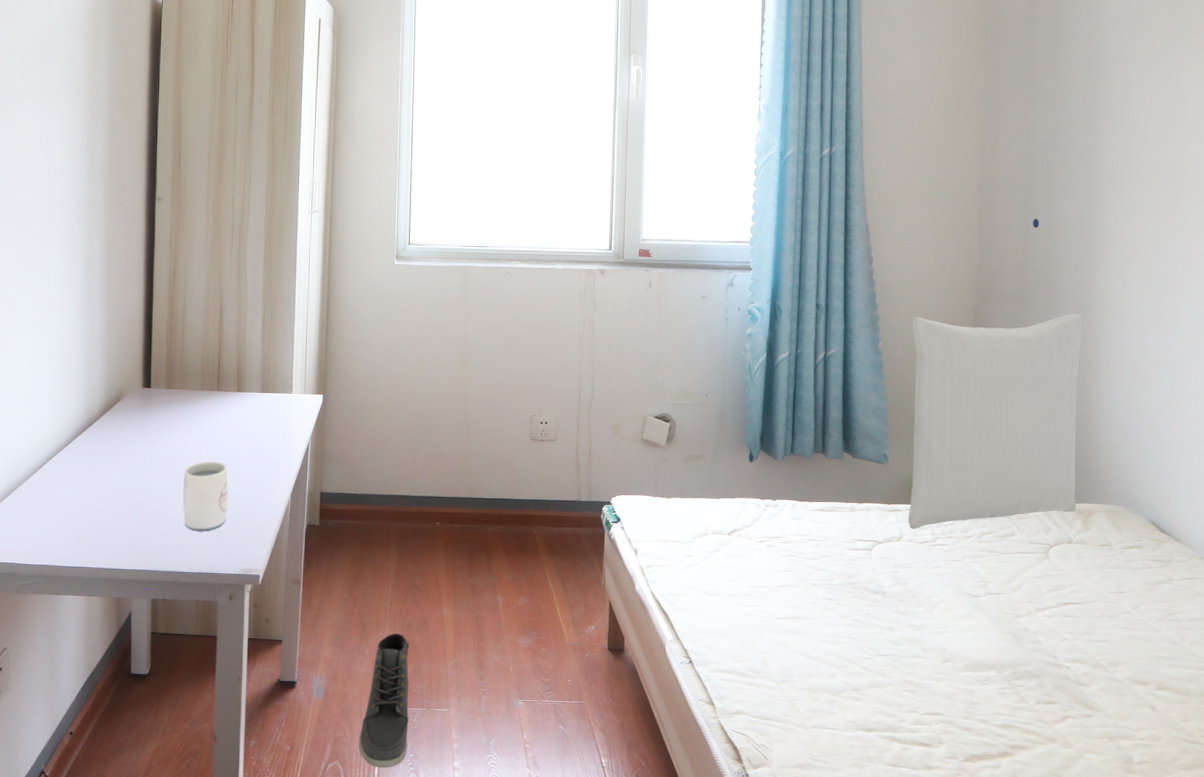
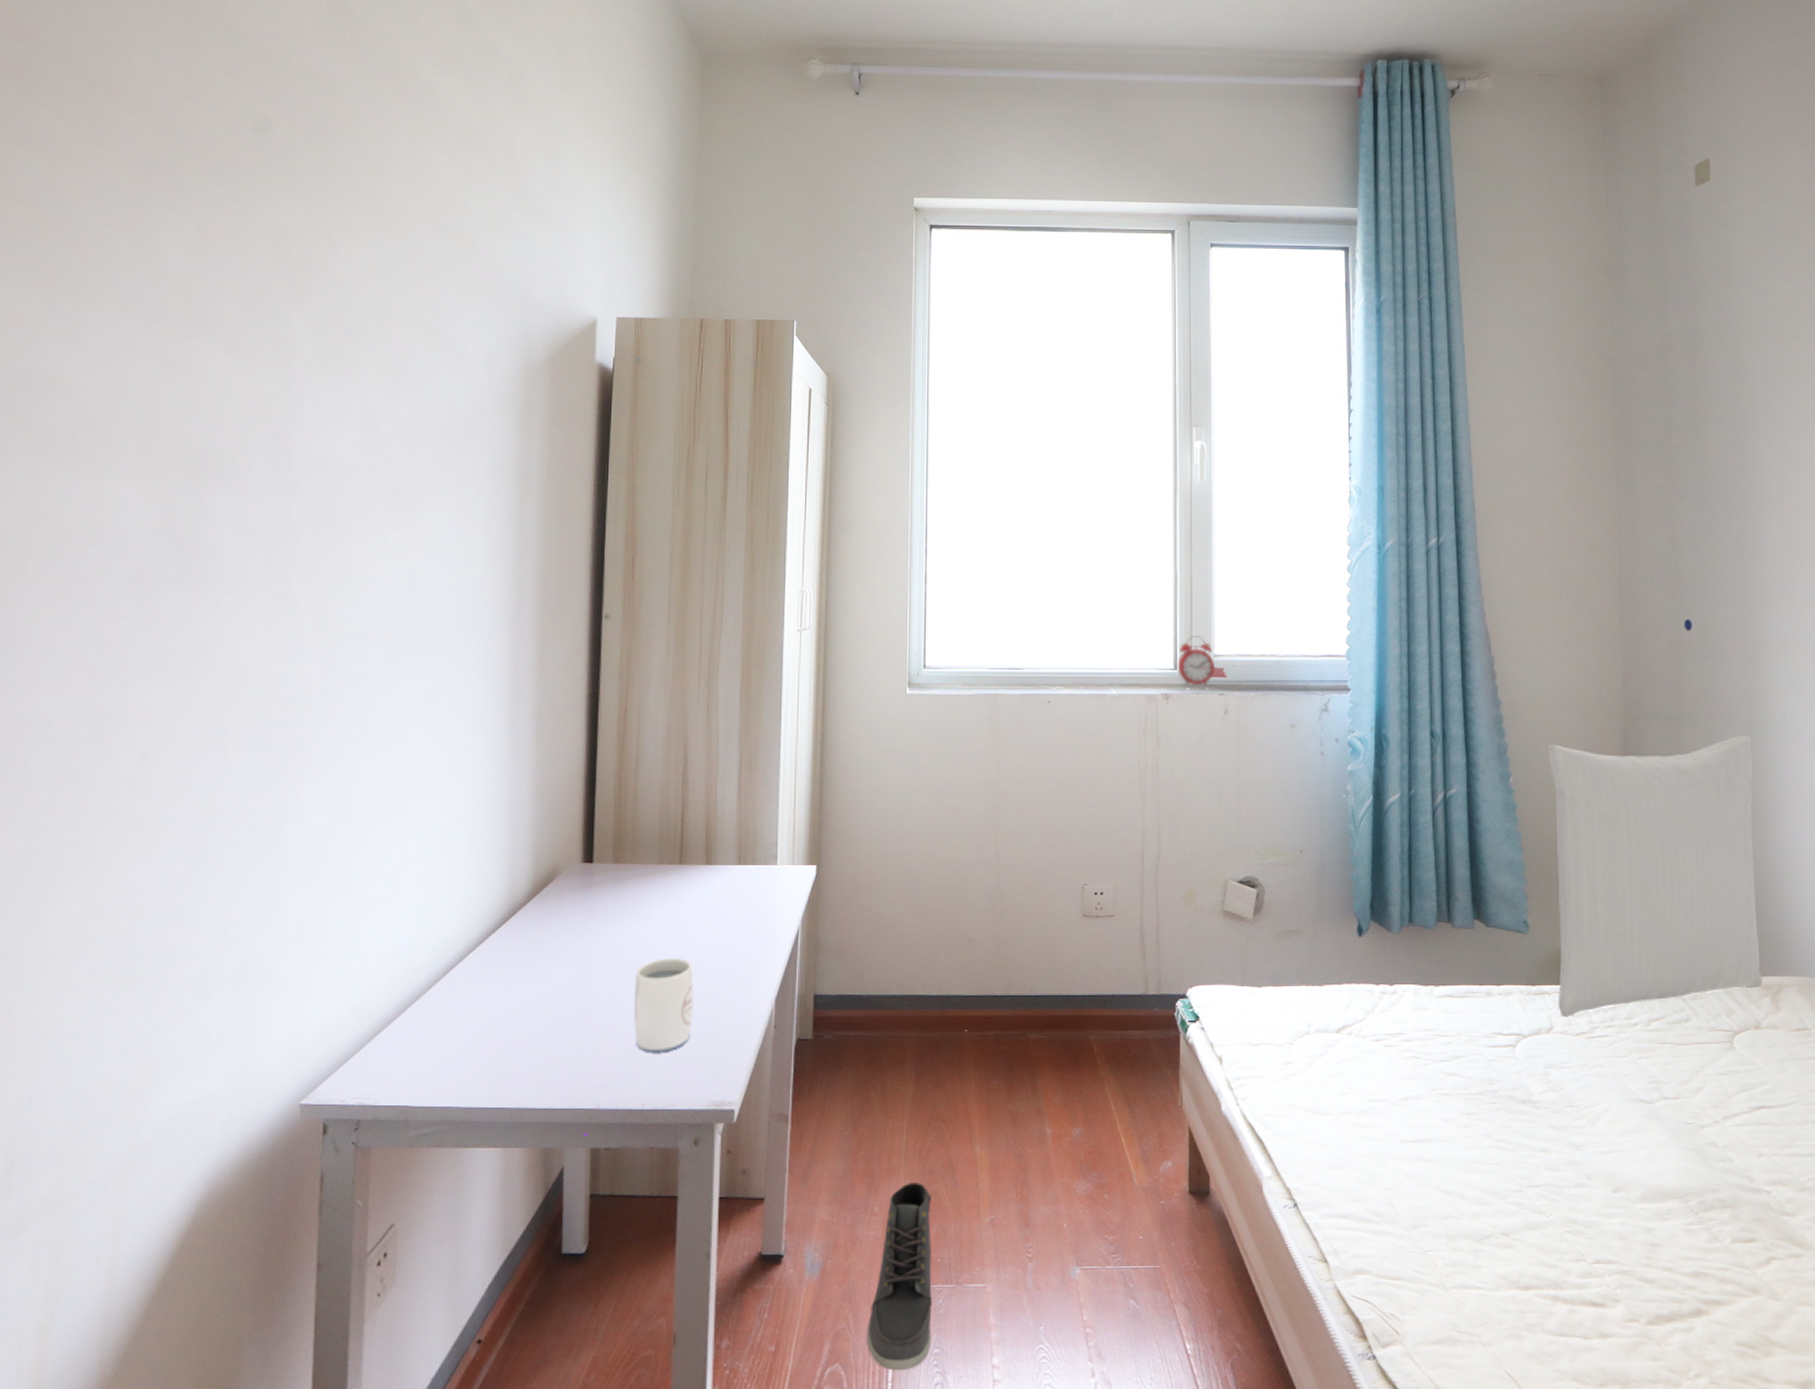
alarm clock: none [612,222,643,265] -> present [1177,634,1216,688]

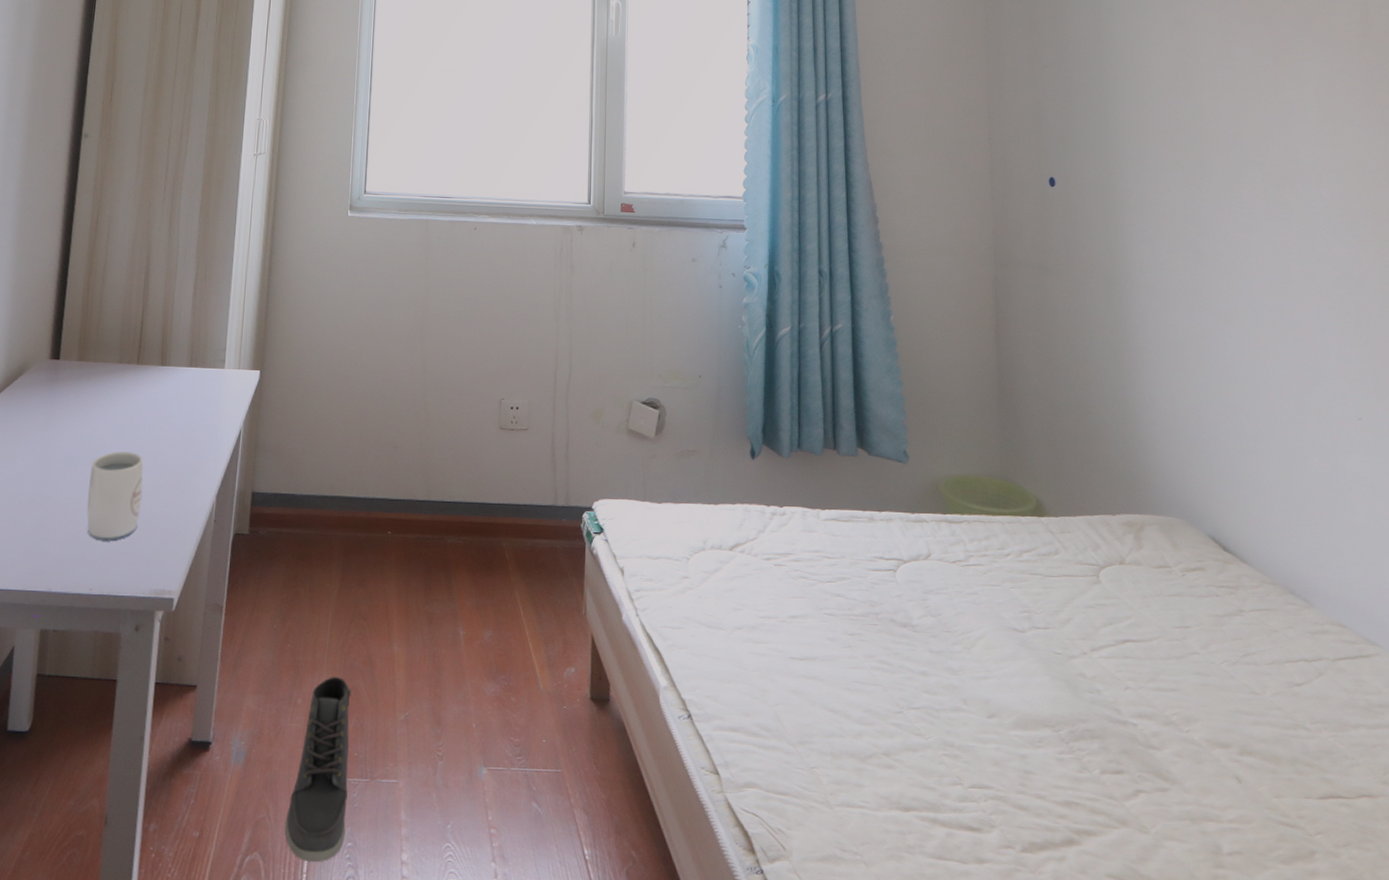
alarm clock: present [1177,634,1216,688] -> none [591,172,626,221]
pillow: present [1548,735,1762,1016] -> none [926,285,1126,544]

